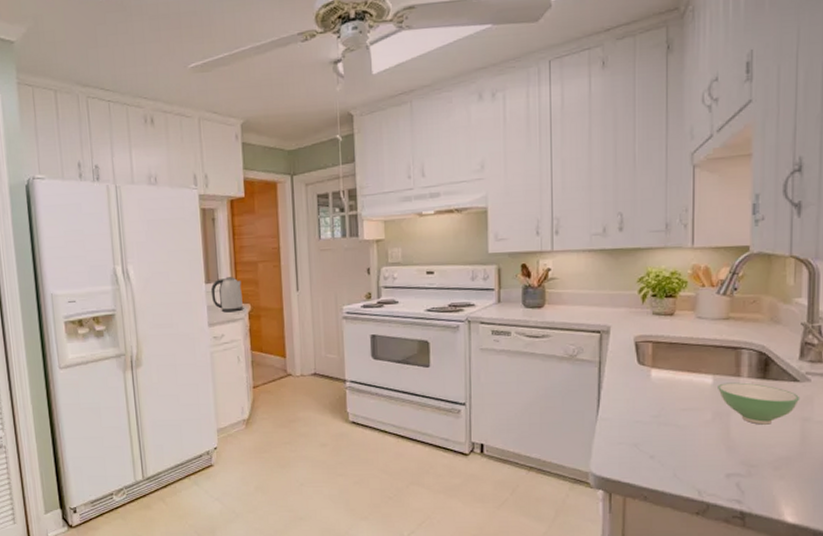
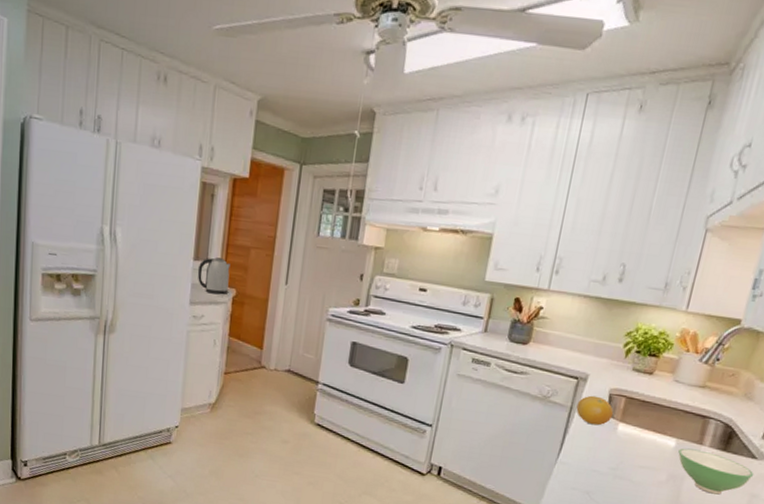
fruit: none [605,346,644,376] -> present [576,395,614,426]

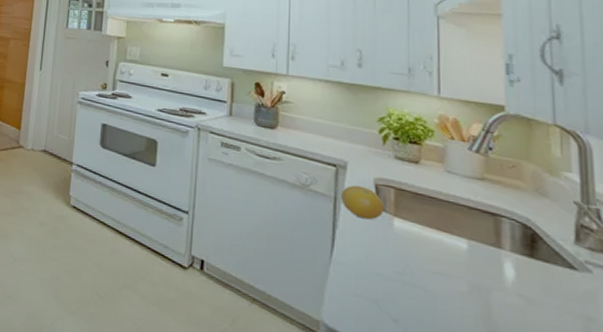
bowl: present [678,448,755,495] -> none [474,251,581,315]

